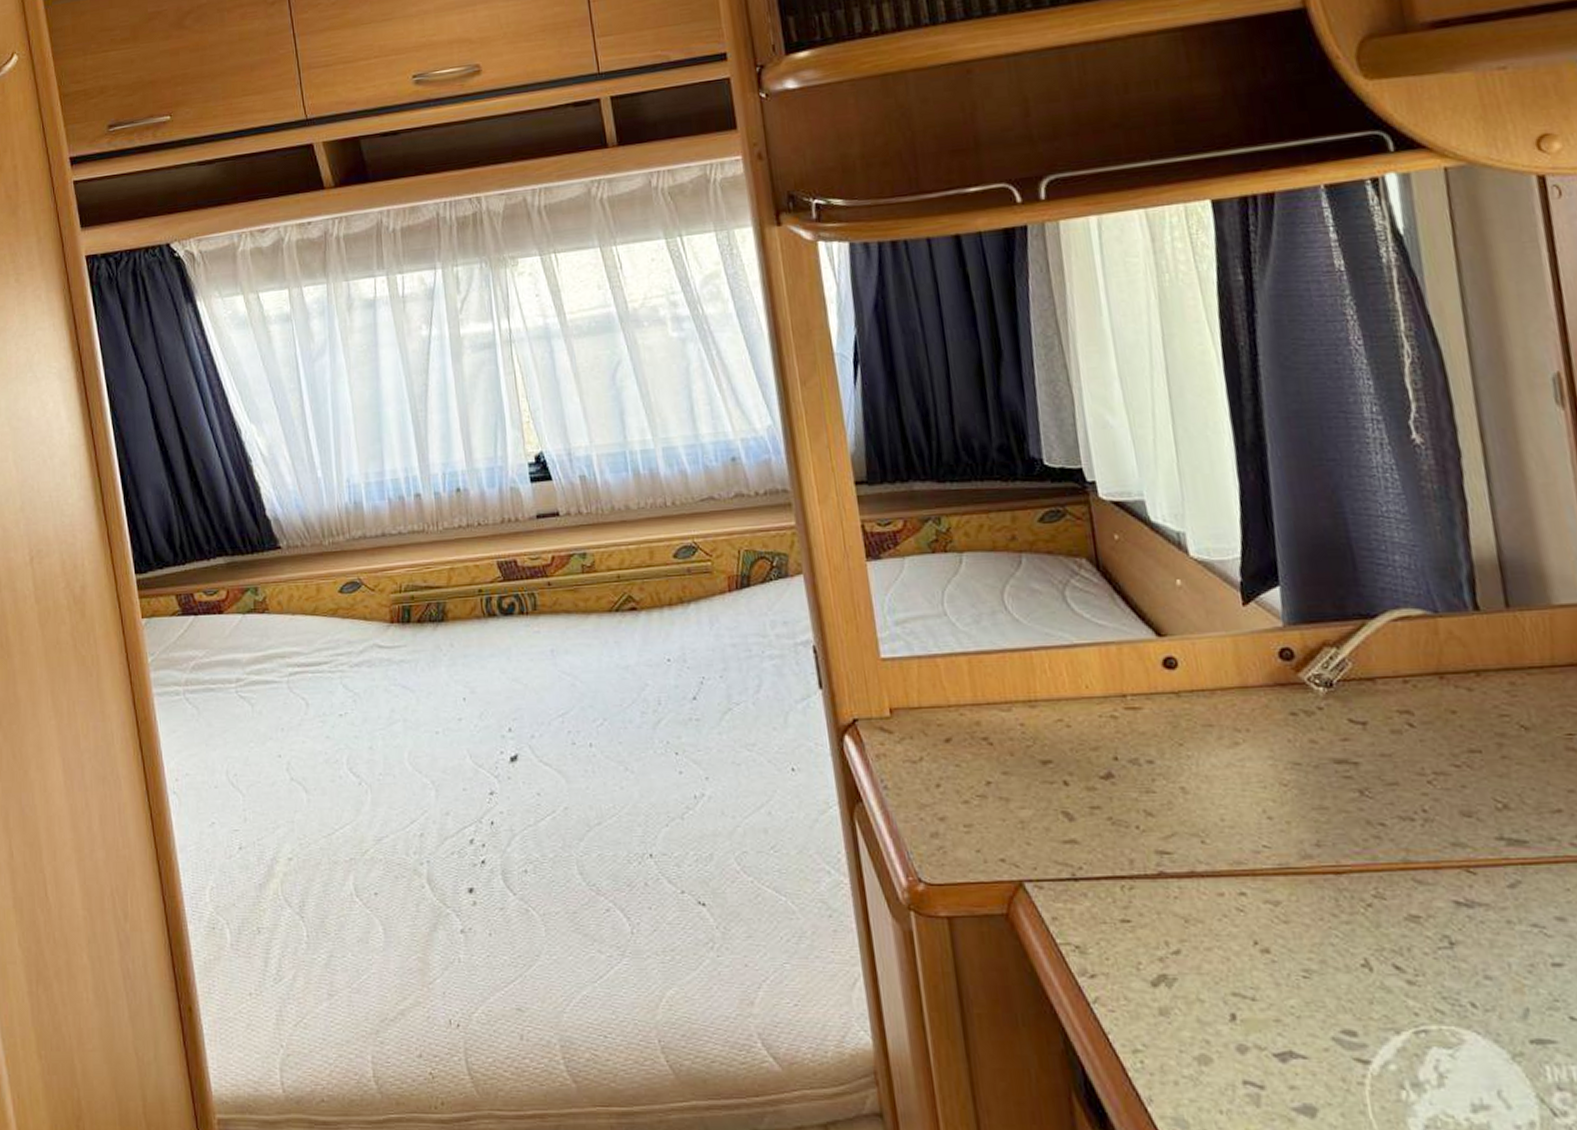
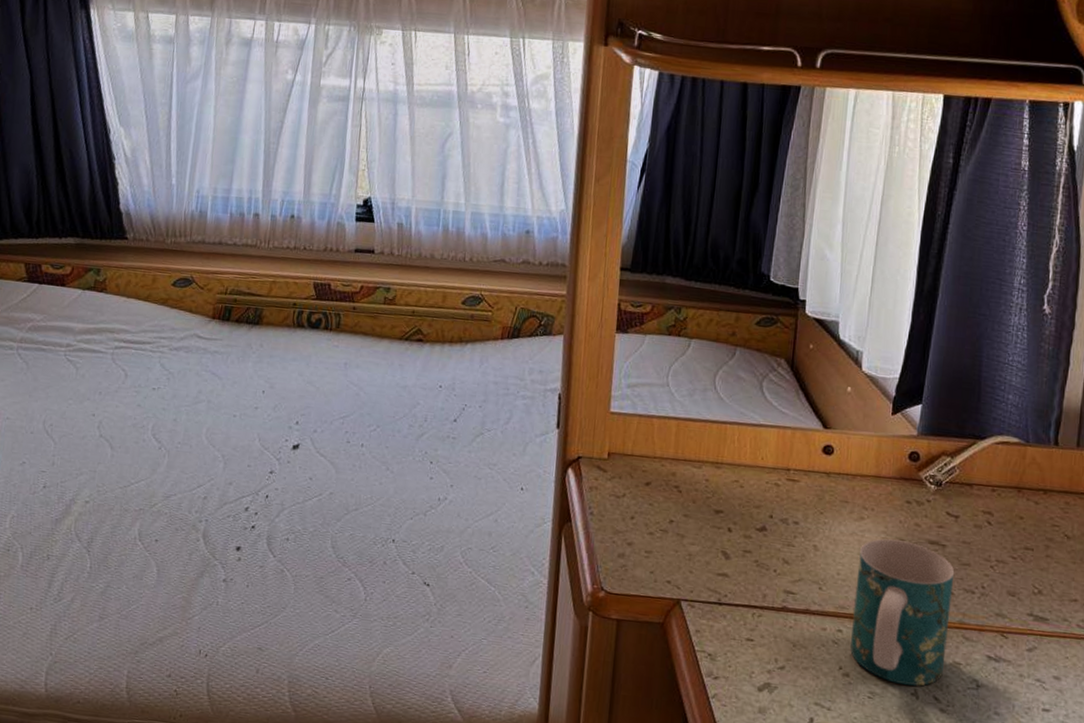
mug: none [1243,765,1399,954] -> present [850,538,955,687]

